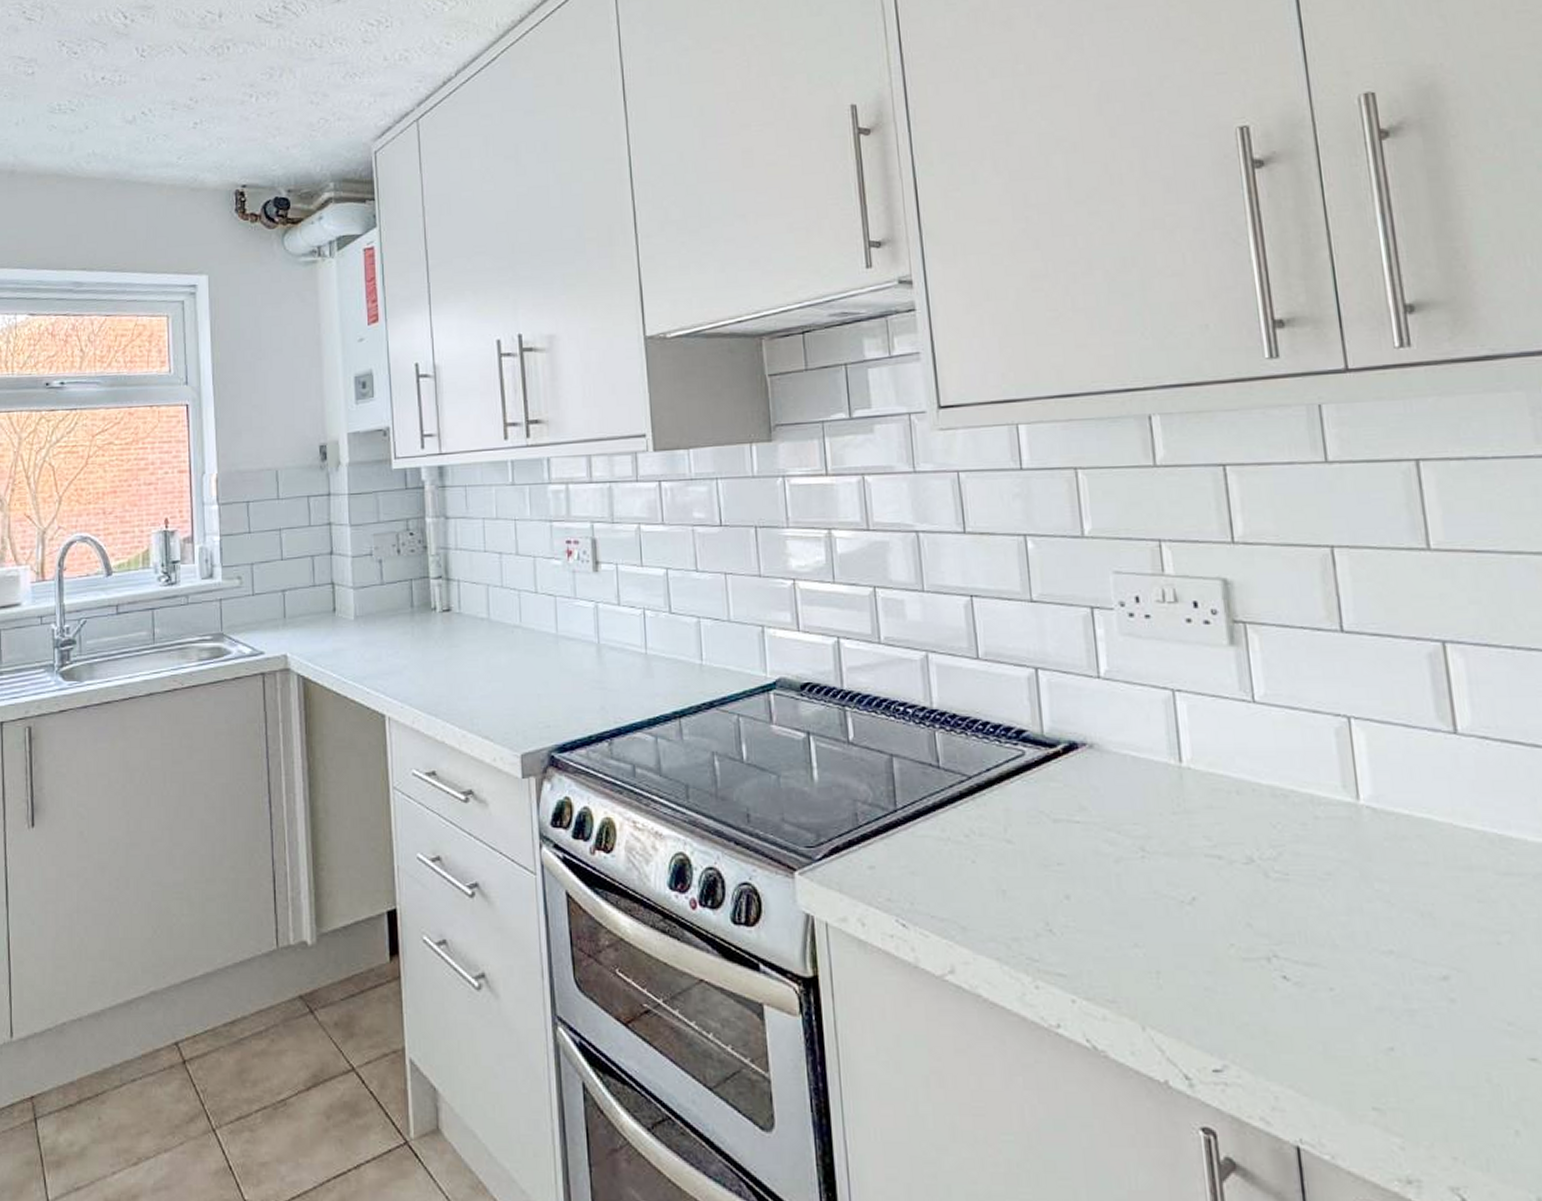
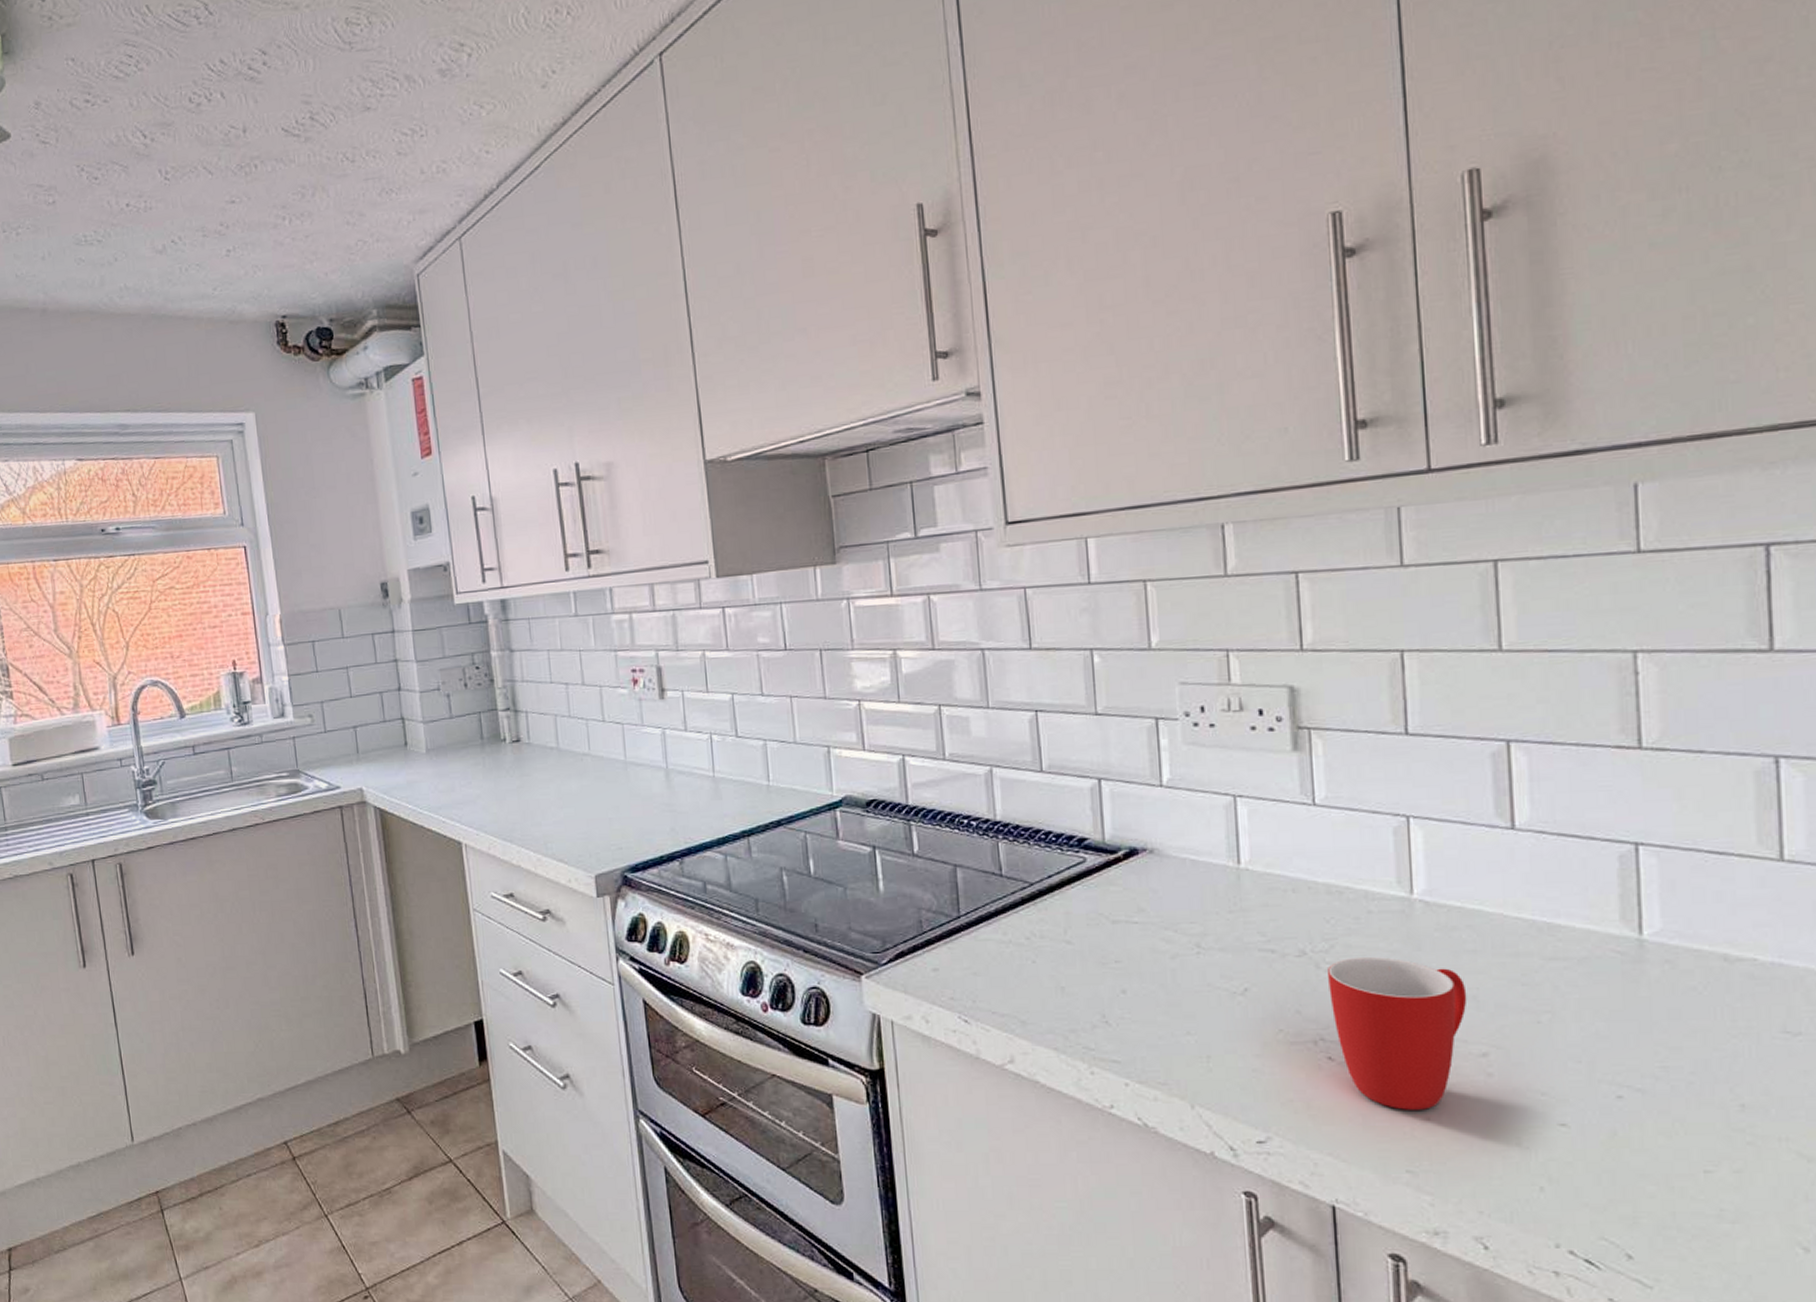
mug: none [1277,867,1423,1038] -> present [1328,957,1467,1110]

